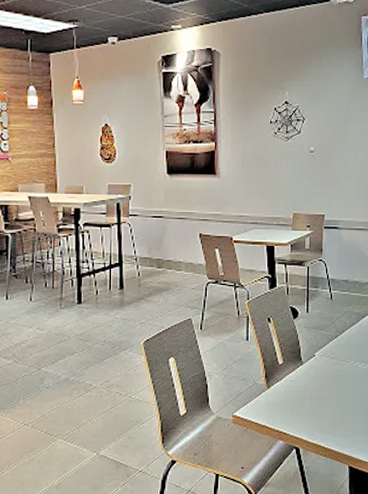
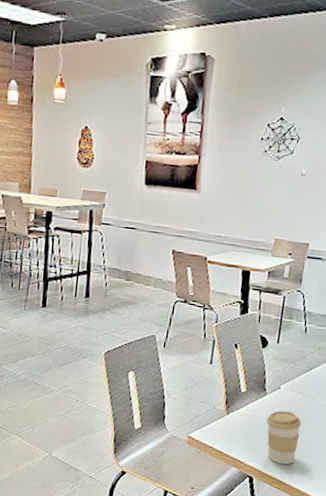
coffee cup: none [306,377,338,431] -> present [266,410,302,465]

